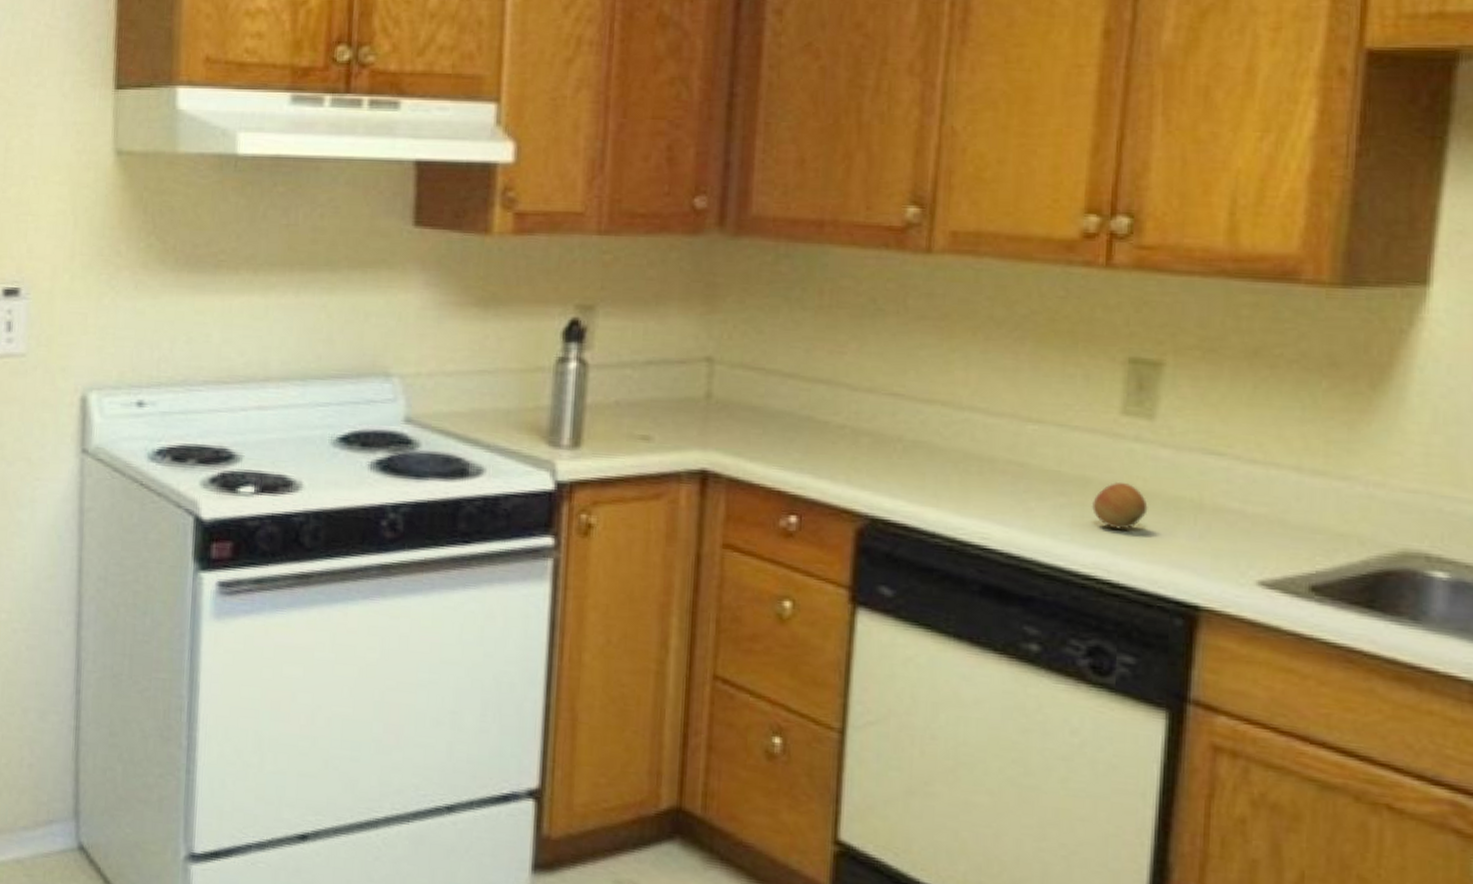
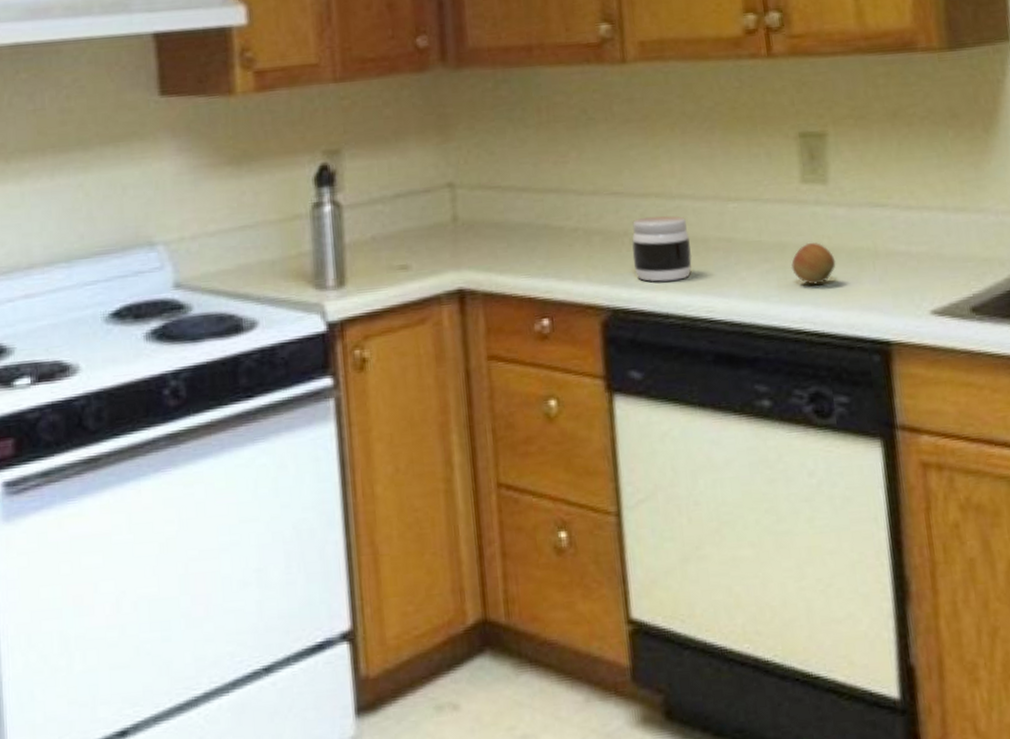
jar: none [903,425,974,499] -> present [632,215,692,282]

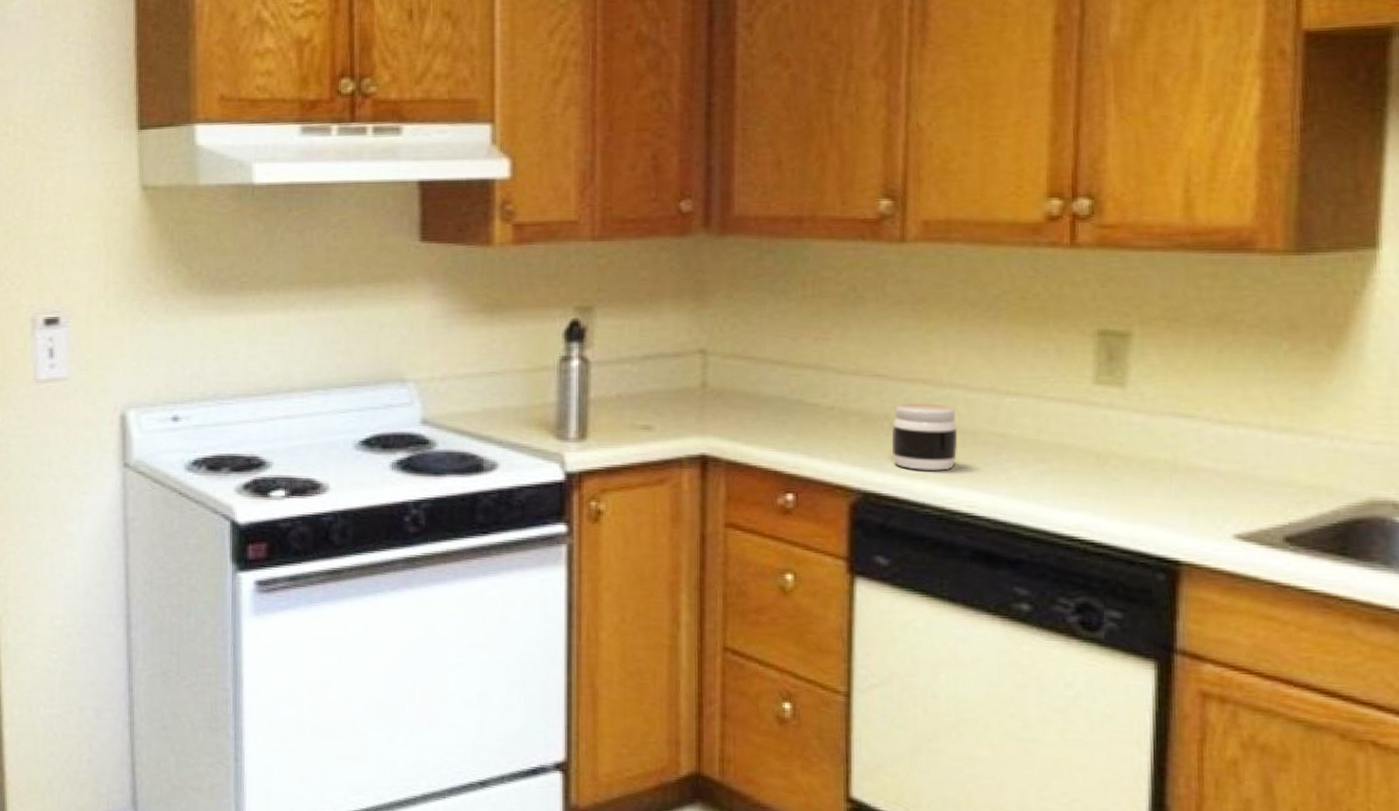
fruit: present [791,242,836,285] -> none [1071,447,1125,492]

